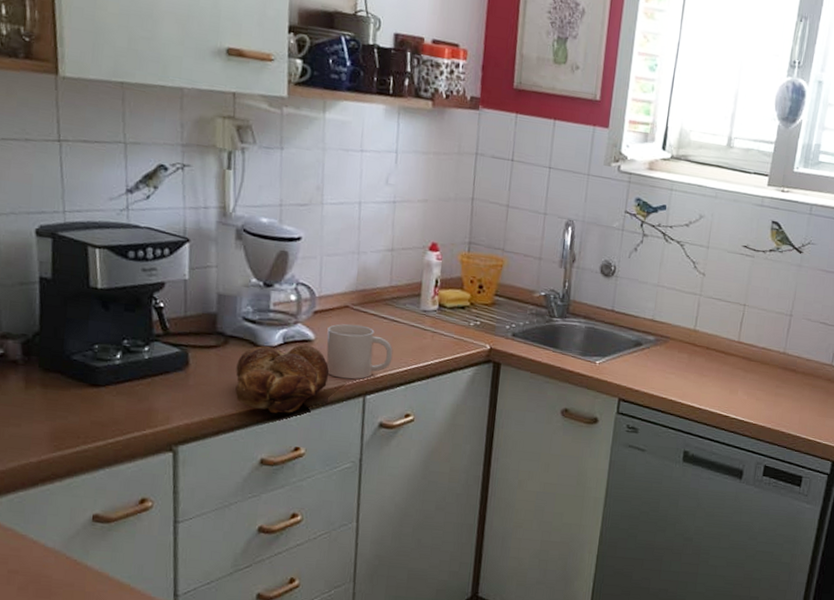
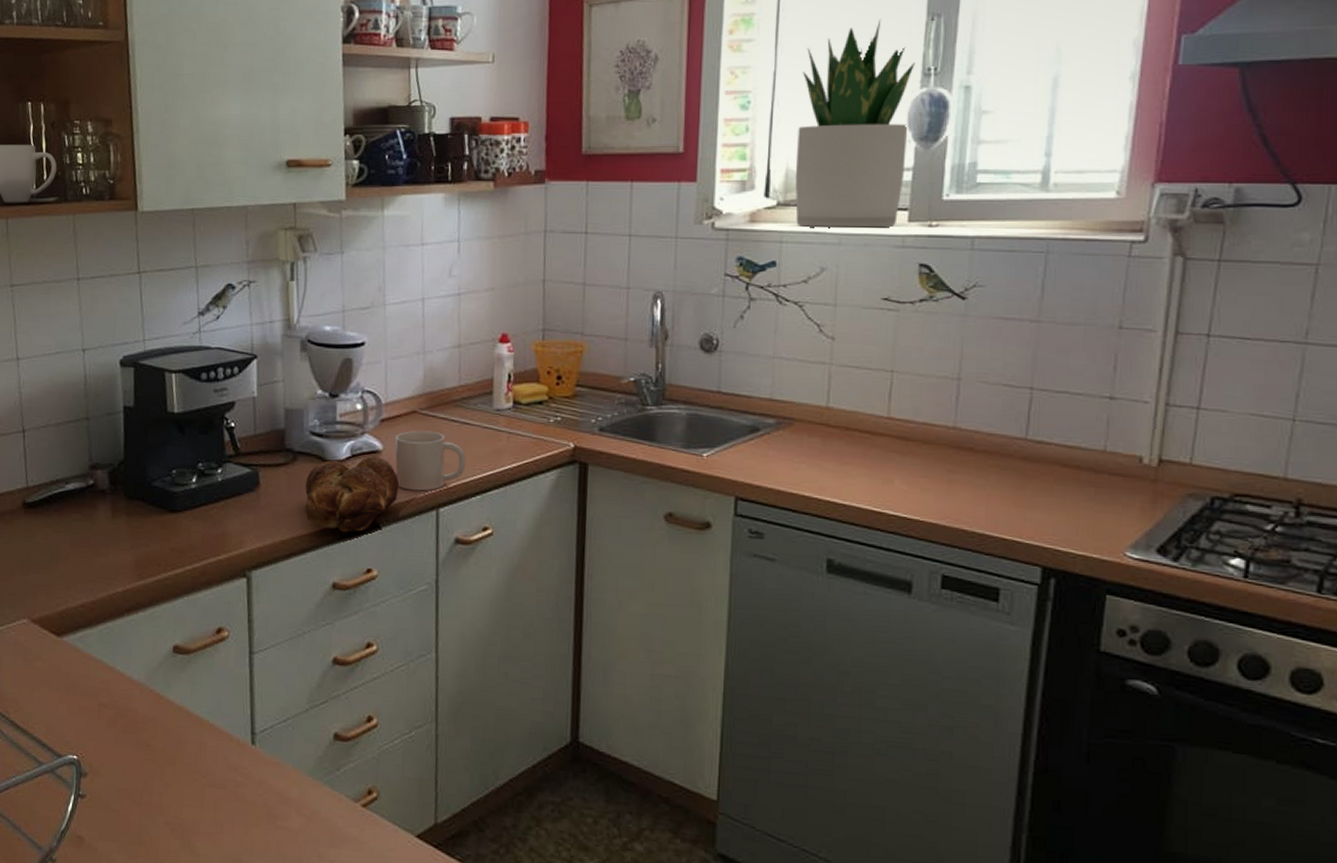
planter: none [684,13,785,189] -> present [795,20,915,229]

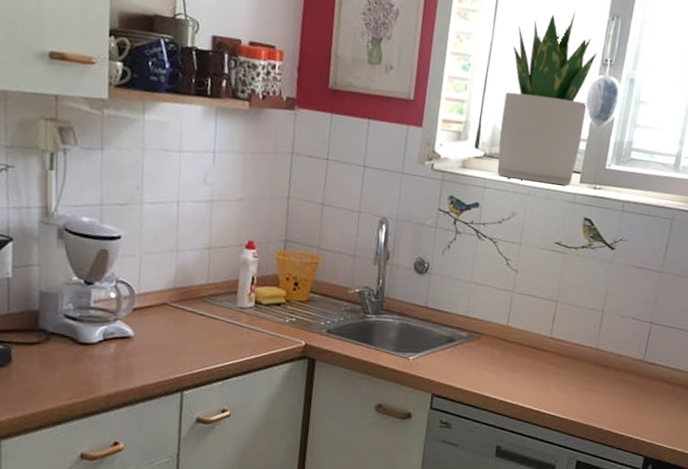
bread loaf: present [305,455,400,532] -> none [56,340,148,409]
mug: present [395,430,466,491] -> none [145,320,211,376]

